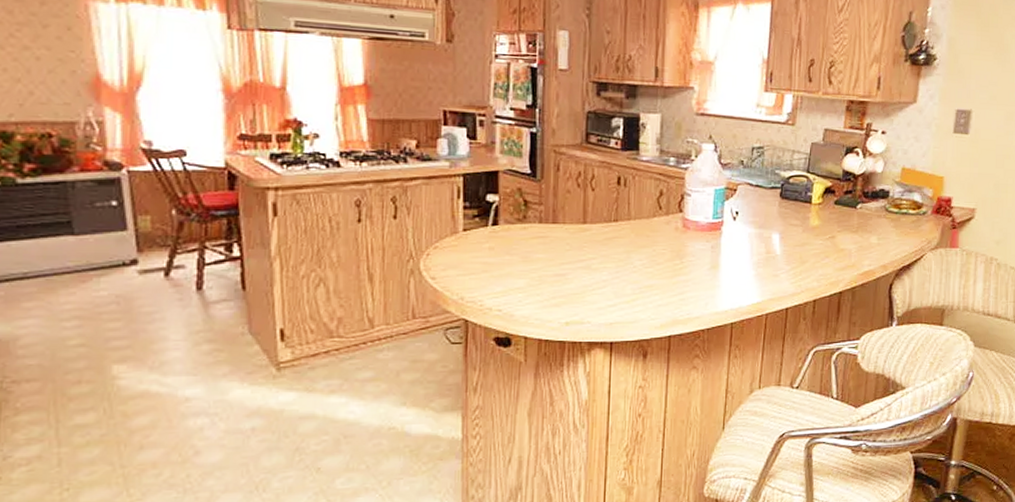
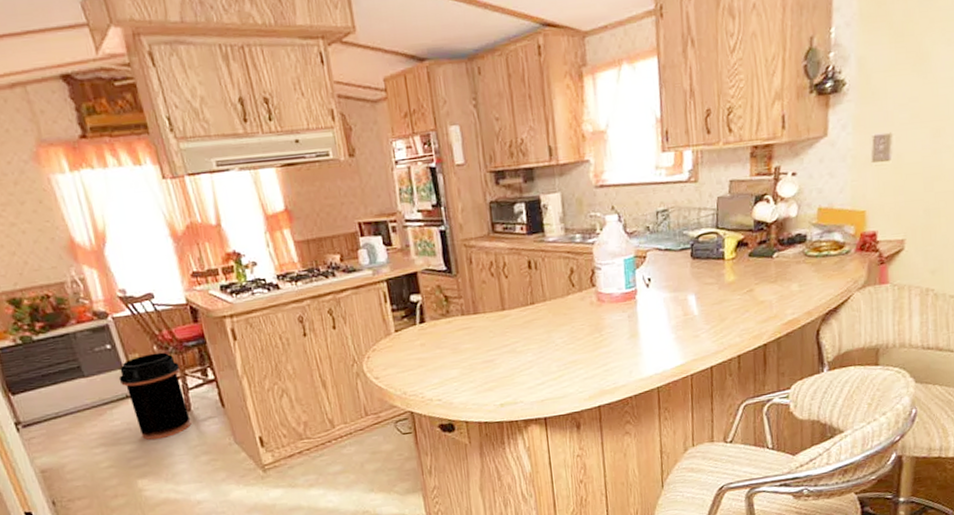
trash can: none [118,218,200,319] -> present [118,352,192,440]

